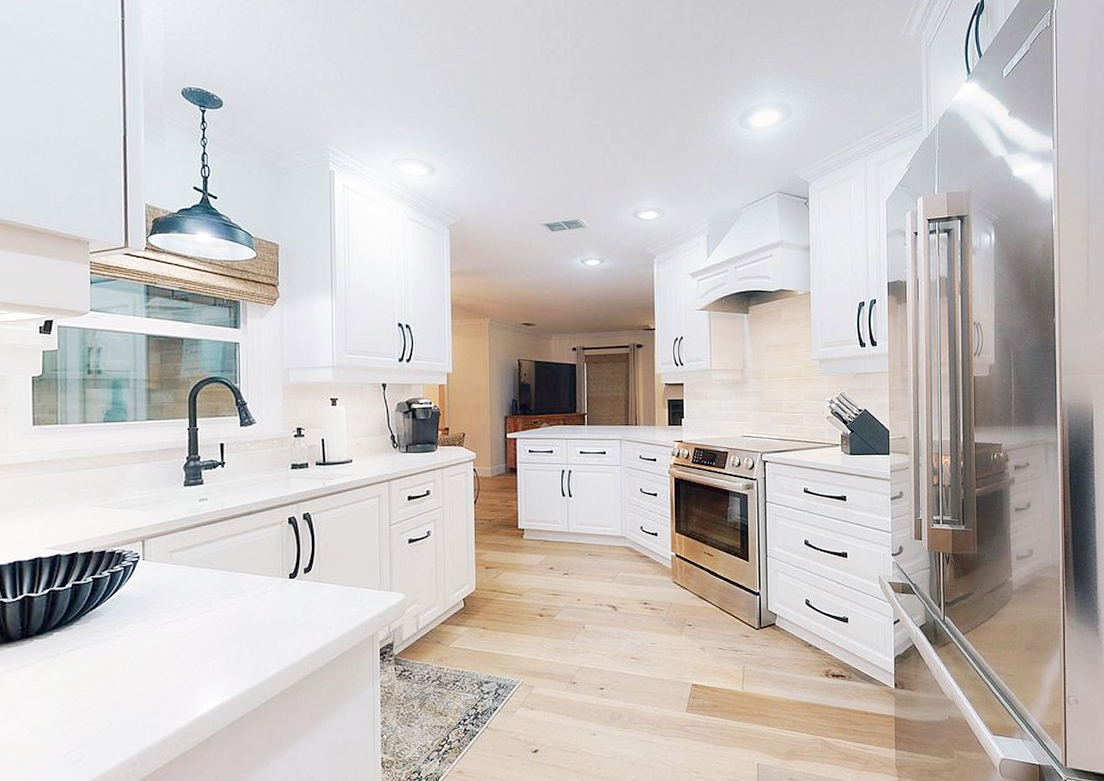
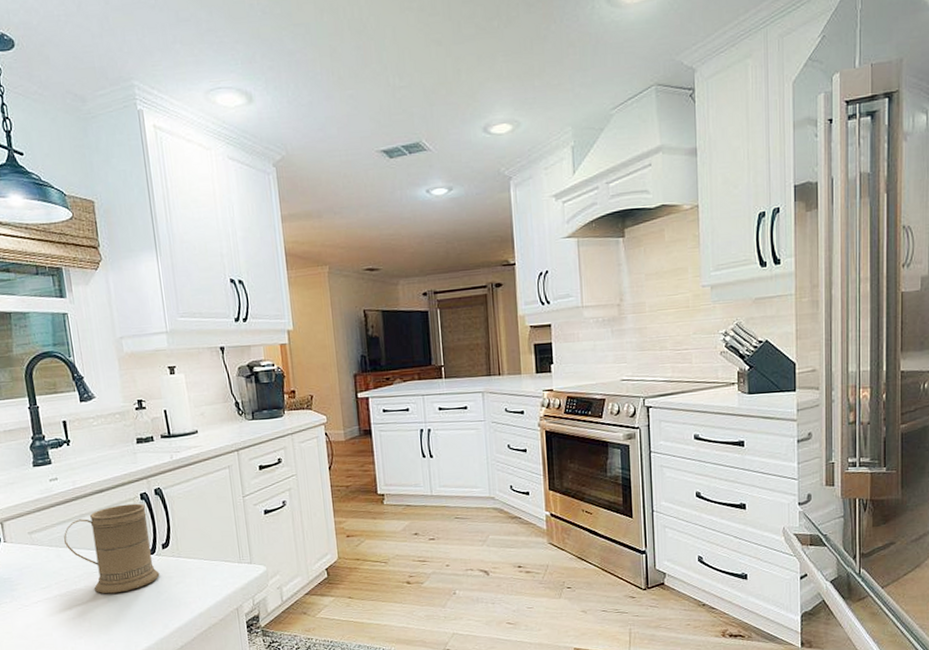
mug: none [206,527,299,617] -> present [64,503,160,594]

